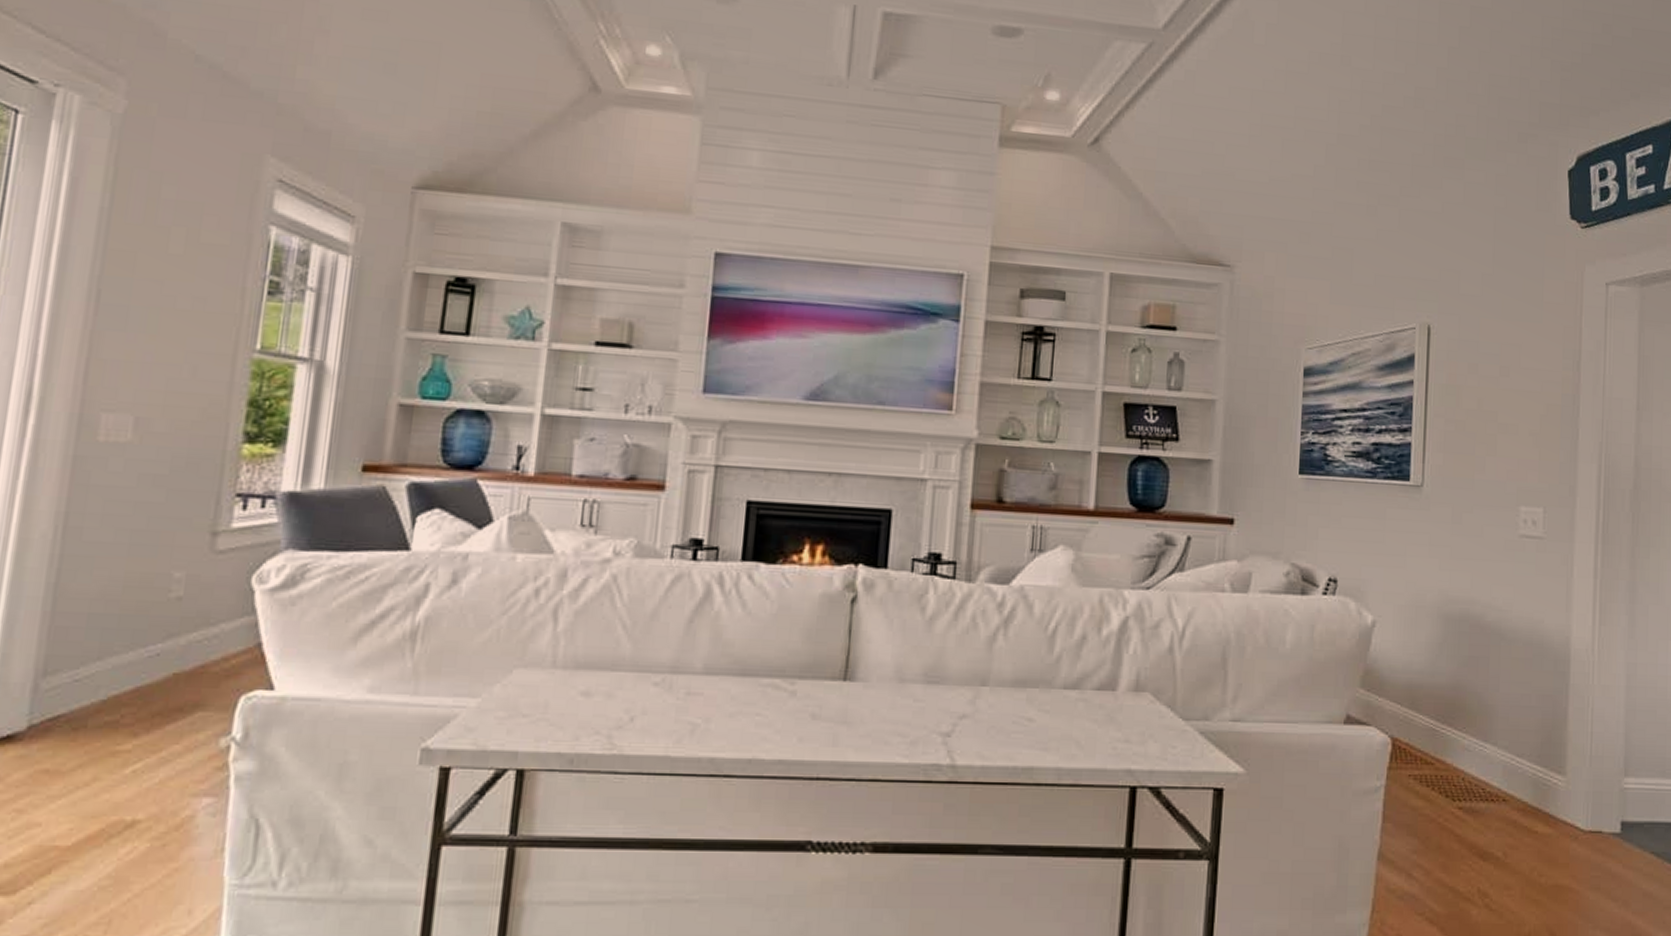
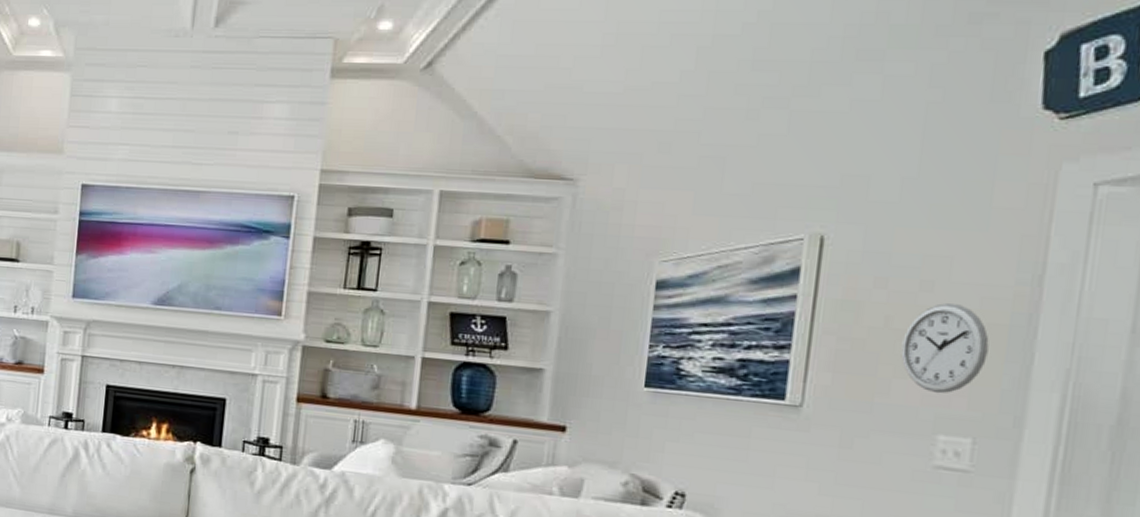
wall clock: none [1491,387,1549,469] -> present [901,303,989,394]

